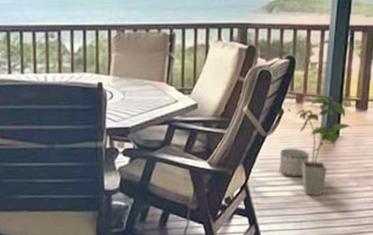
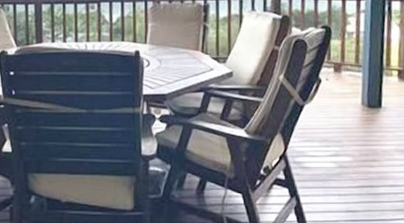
planter: present [279,148,309,177] -> none [319,118,351,148]
house plant: present [295,94,352,196] -> none [333,64,395,168]

